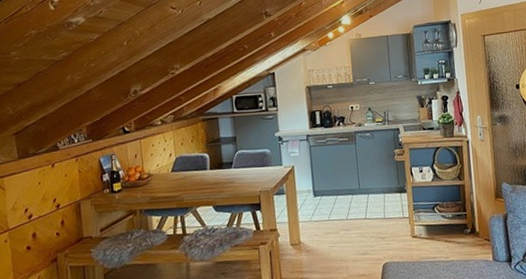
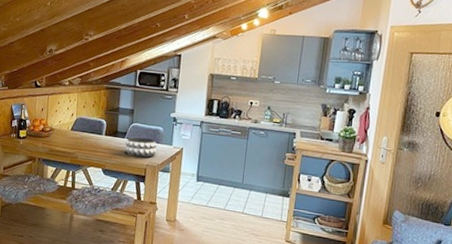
decorative bowl: none [233,162,268,186] -> present [124,136,157,158]

